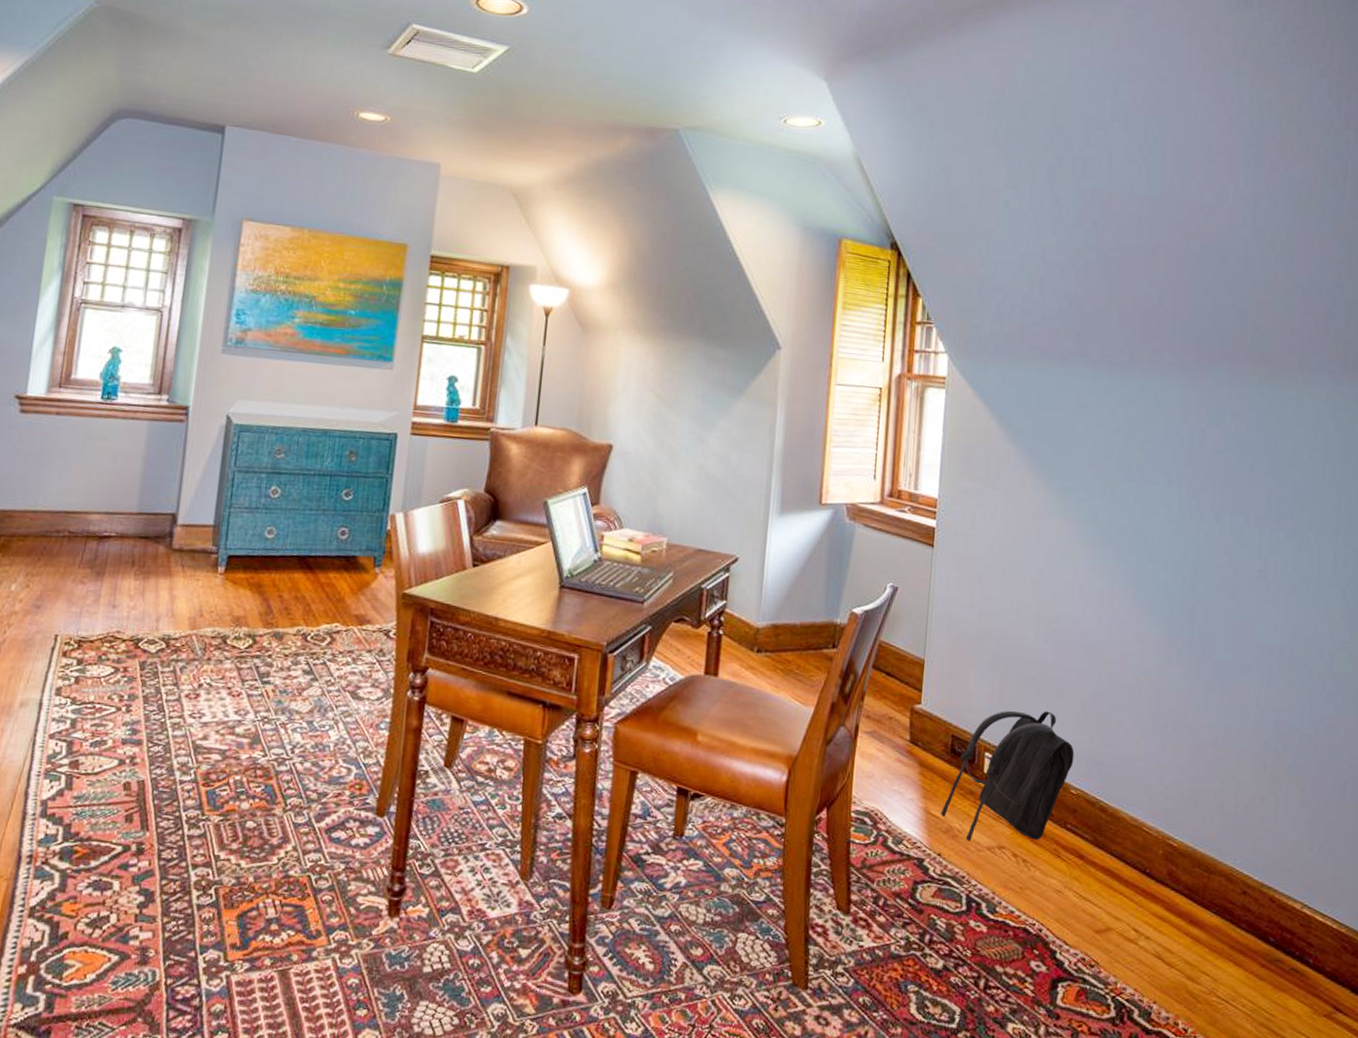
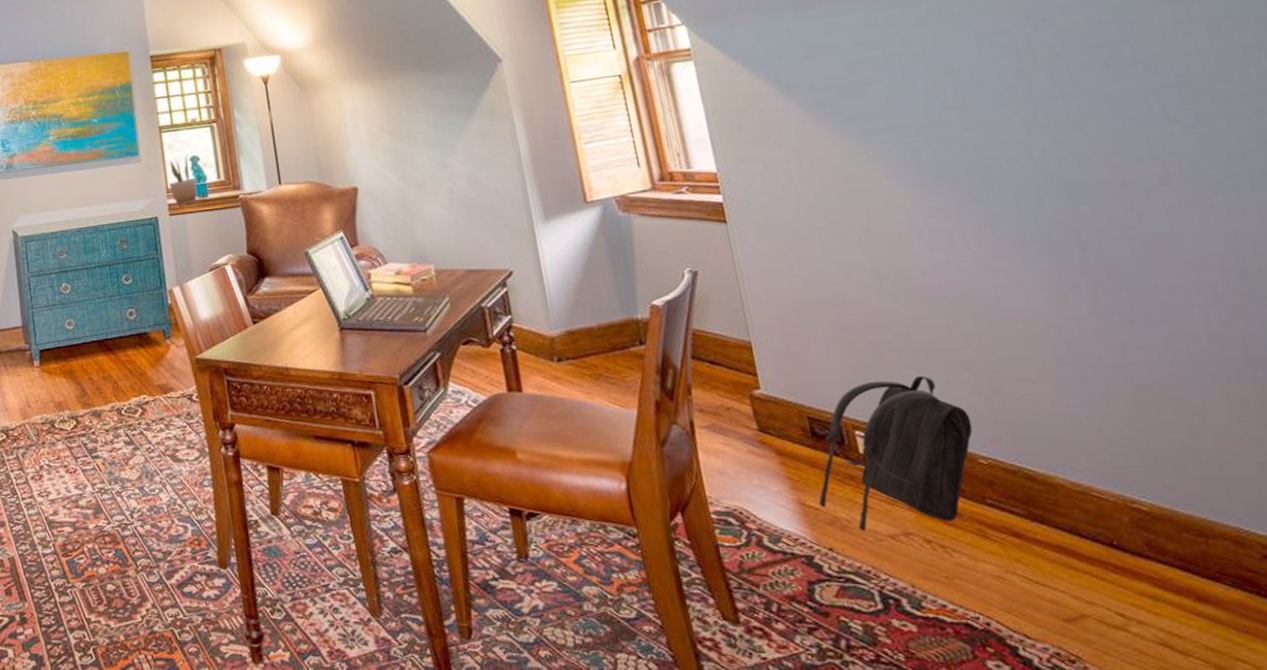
potted plant: none [418,373,449,428] -> present [169,155,198,206]

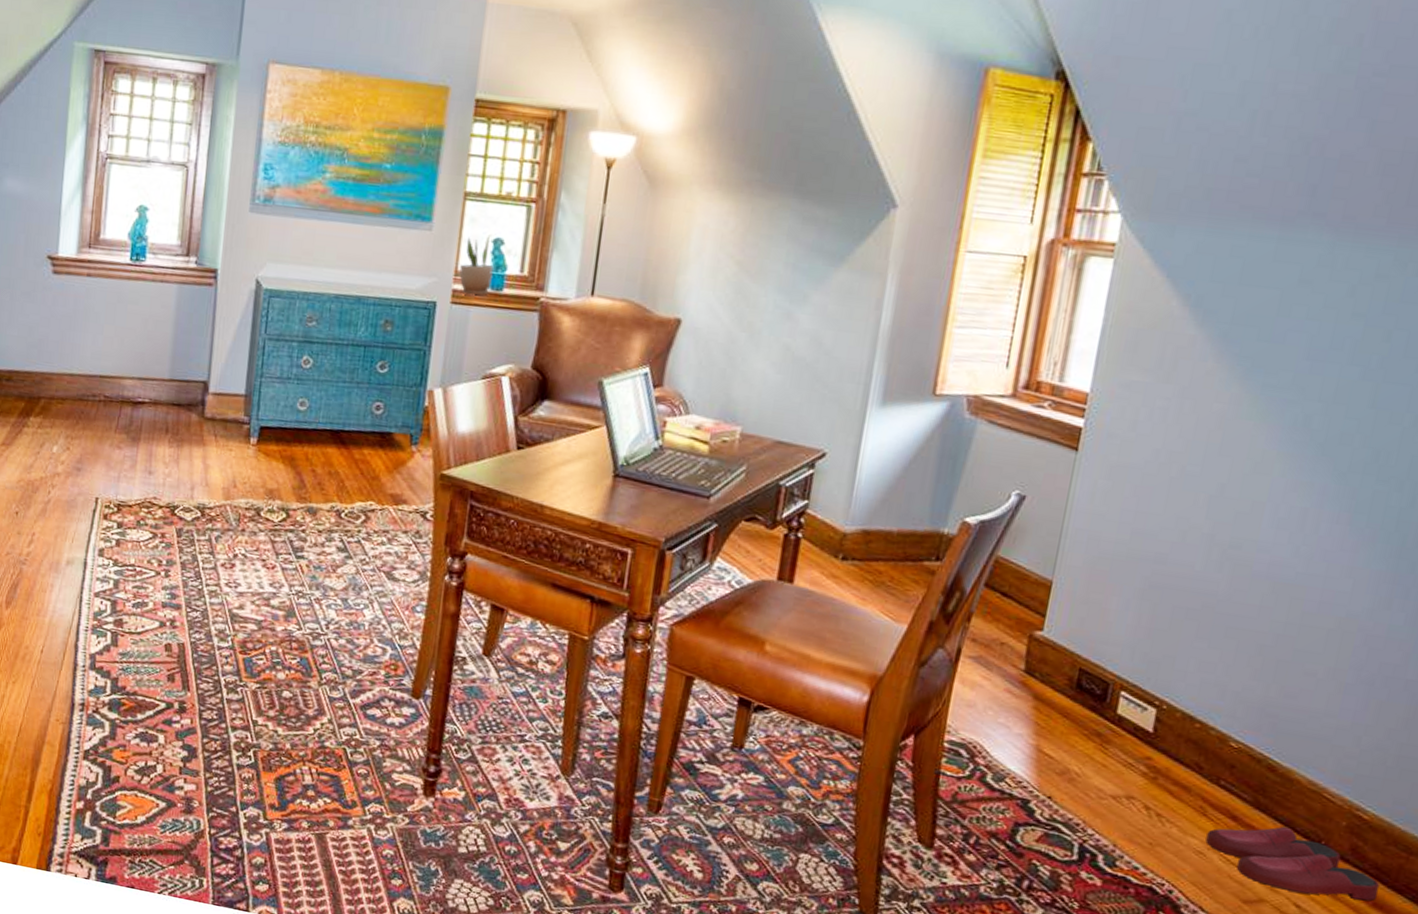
backpack: present [818,375,973,531] -> none [1056,646,1241,794]
slippers: none [997,533,1196,600] -> present [1205,826,1379,901]

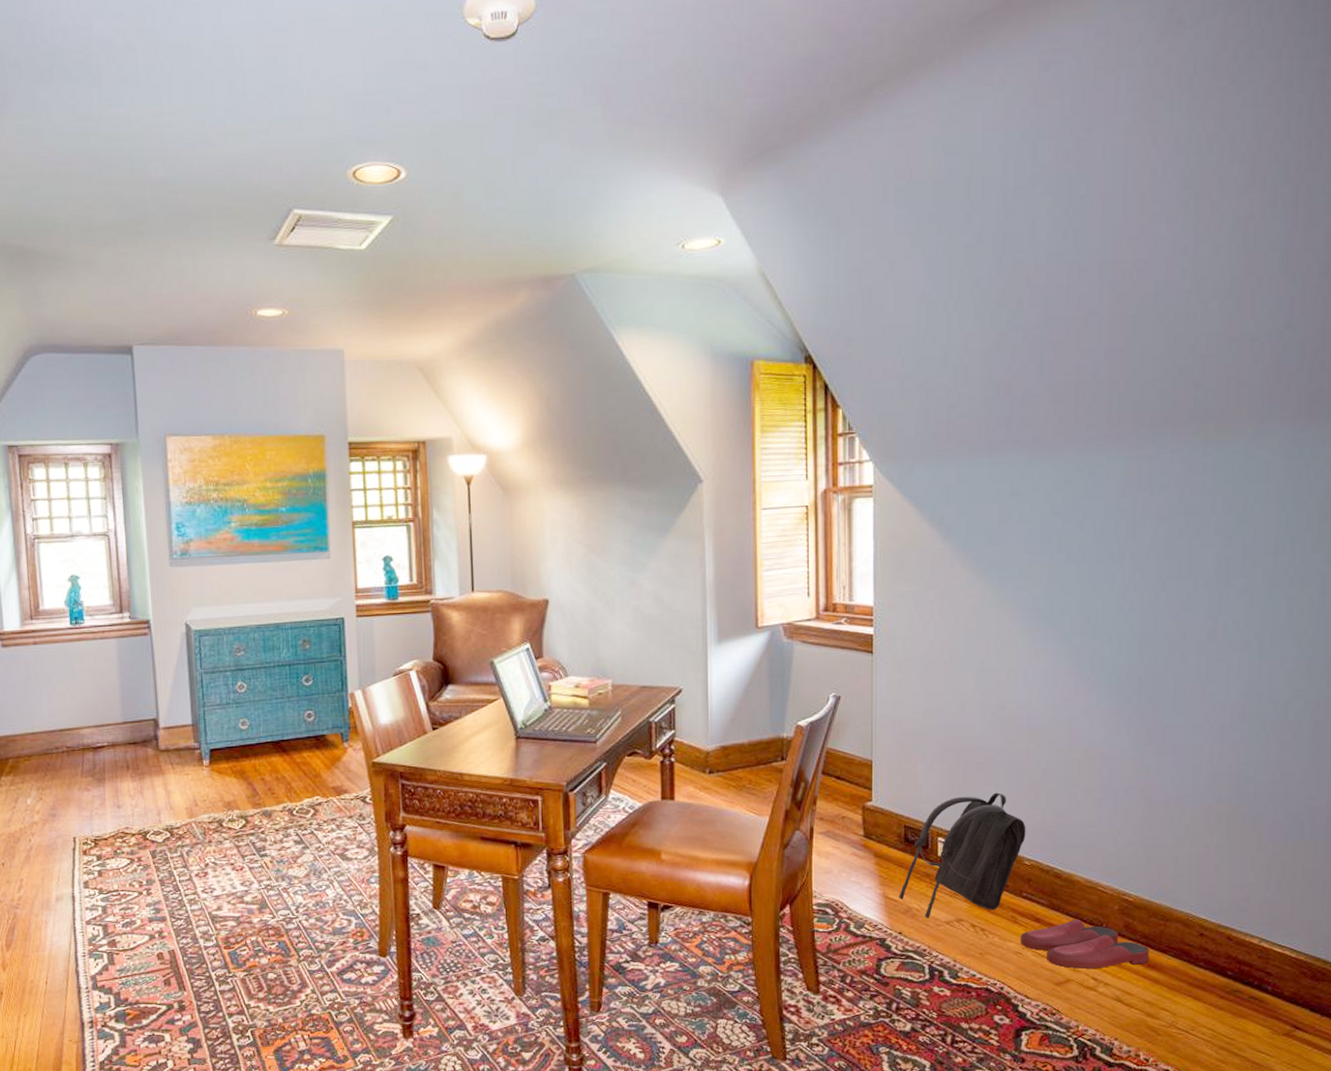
potted plant: present [459,235,494,296] -> none [359,554,388,608]
backpack: none [1056,646,1241,794] -> present [899,792,1026,918]

